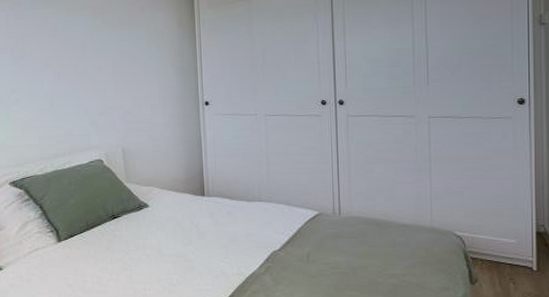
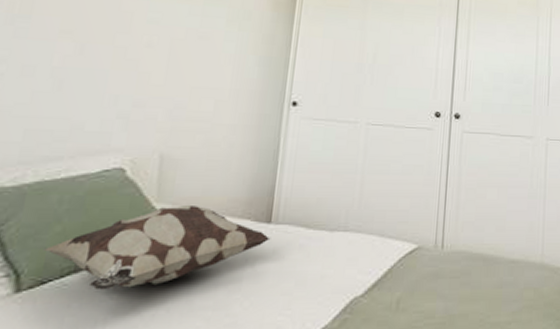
decorative pillow: none [67,183,206,242] -> present [43,204,271,291]

